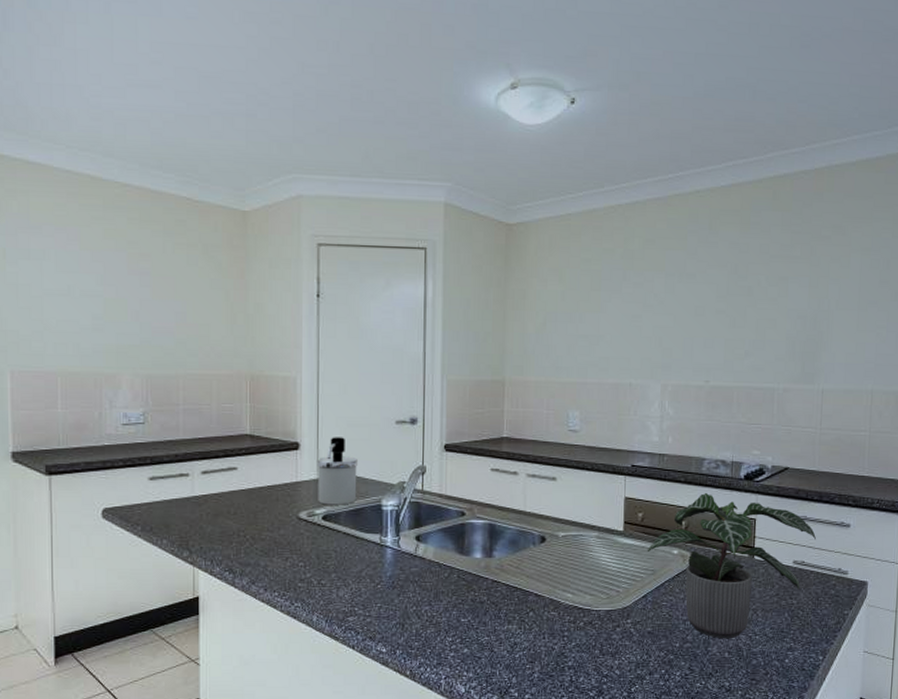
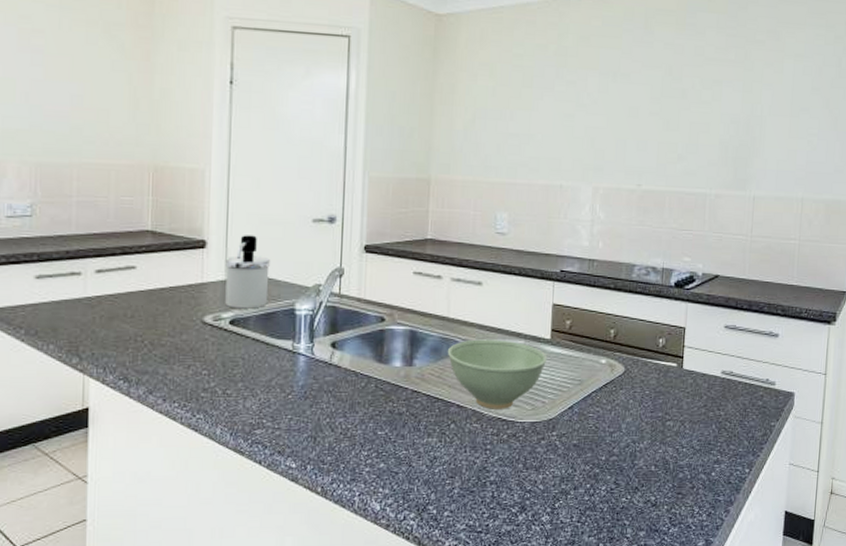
bowl: none [524,532,621,598] -> present [447,339,548,409]
potted plant: present [647,492,816,639] -> none [574,299,745,452]

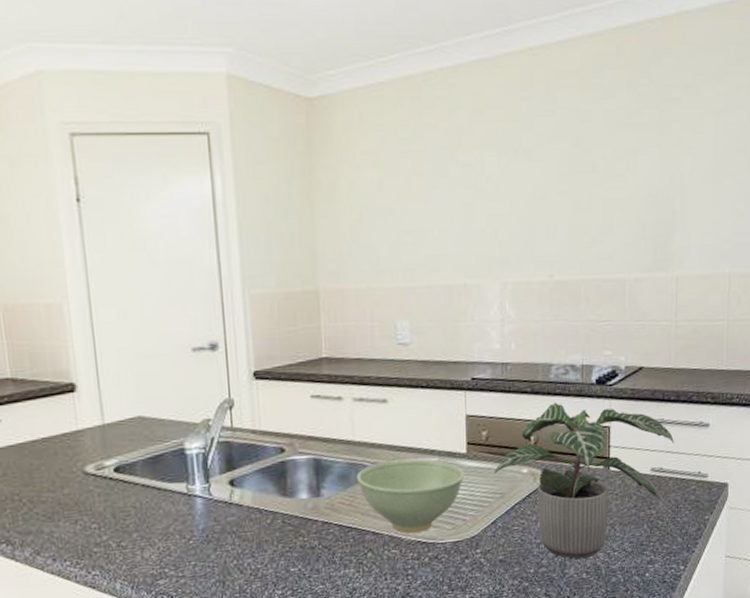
soap dispenser: present [225,235,271,309] -> none [99,372,154,455]
potted plant: none [574,299,745,452] -> present [493,402,674,560]

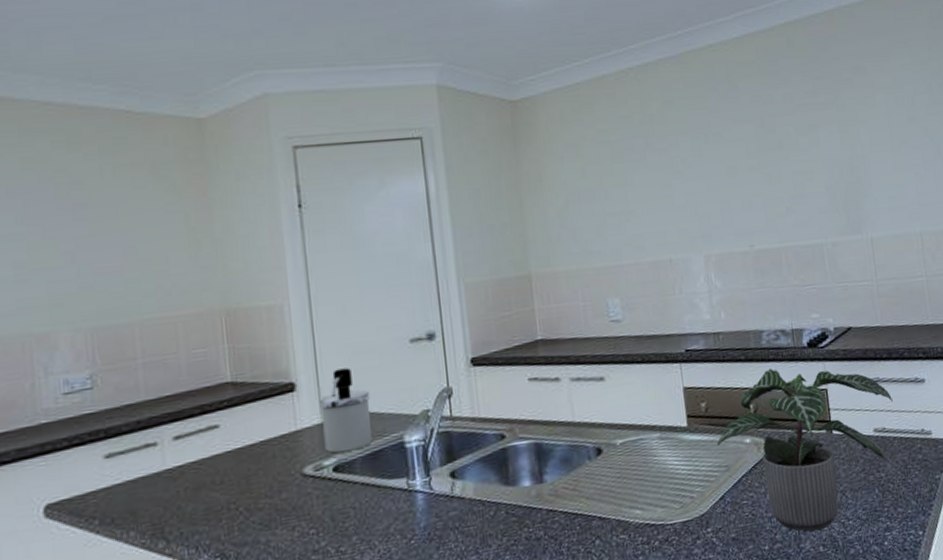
soap dispenser: none [99,372,154,455] -> present [319,368,373,454]
bowl: present [356,459,465,533] -> none [578,435,688,516]

